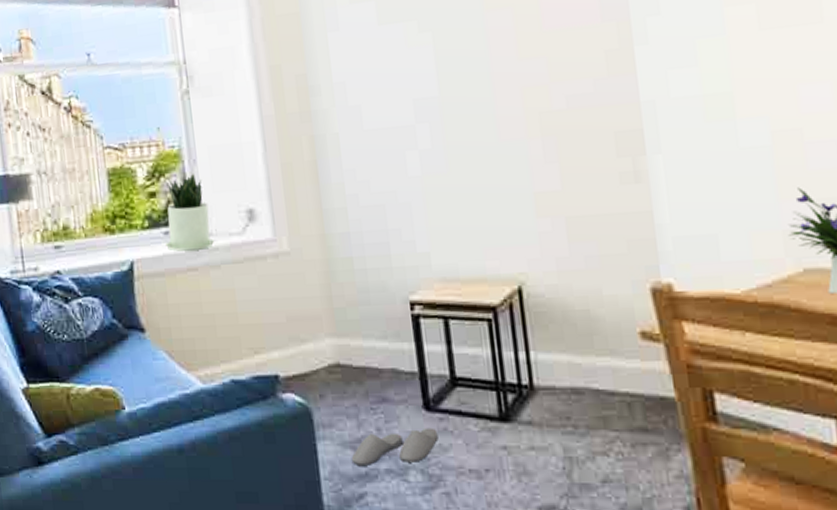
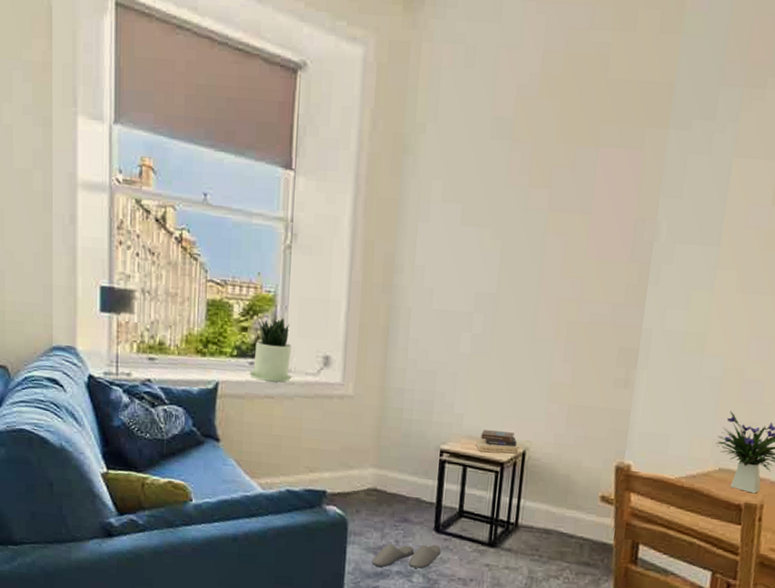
books: none [452,265,511,297] -> present [475,430,518,454]

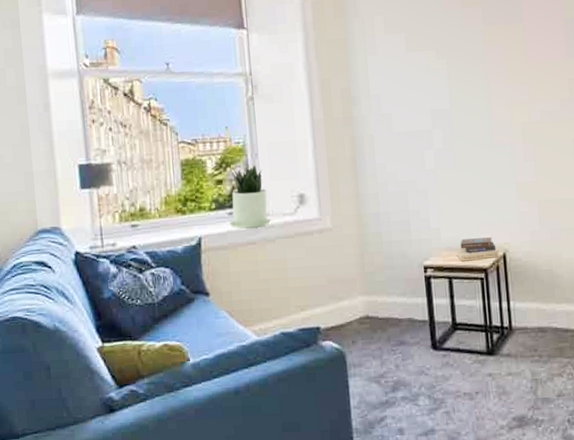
slippers: present [371,544,441,569] -> none [375,362,442,395]

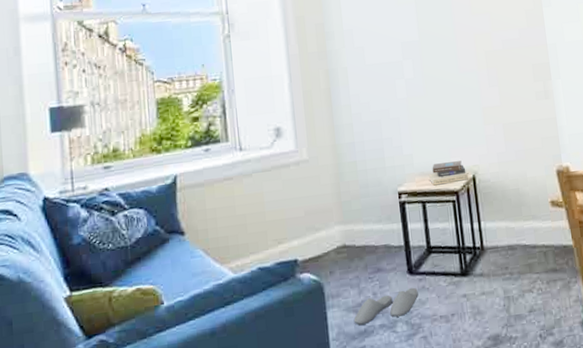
planter: present [230,164,271,229] -> none [206,100,248,165]
slippers: none [375,362,442,395] -> present [353,287,419,325]

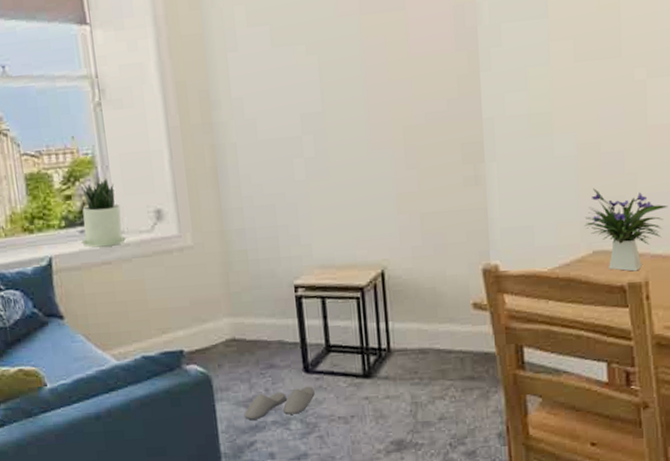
planter: none [206,100,248,165] -> present [80,178,127,248]
books: present [428,161,468,186] -> none [329,254,376,280]

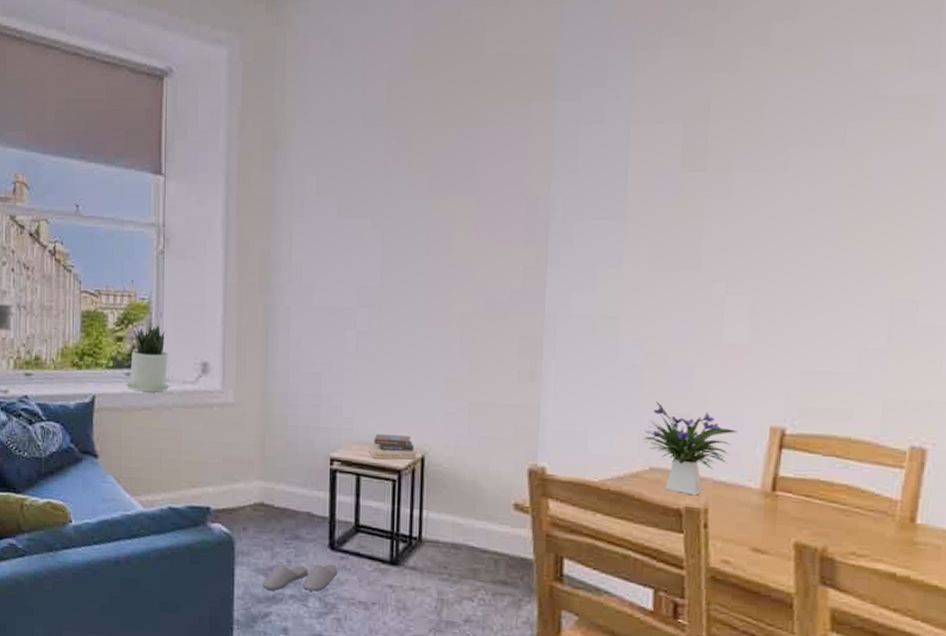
books: none [329,254,376,280] -> present [368,434,416,460]

